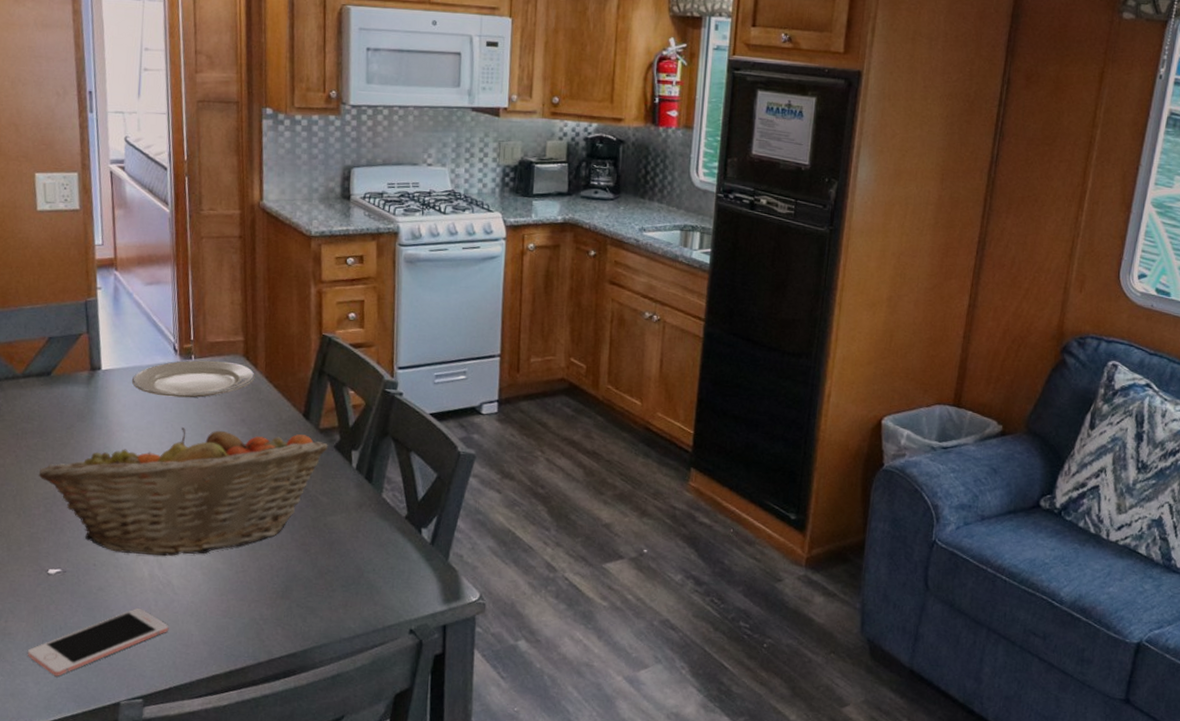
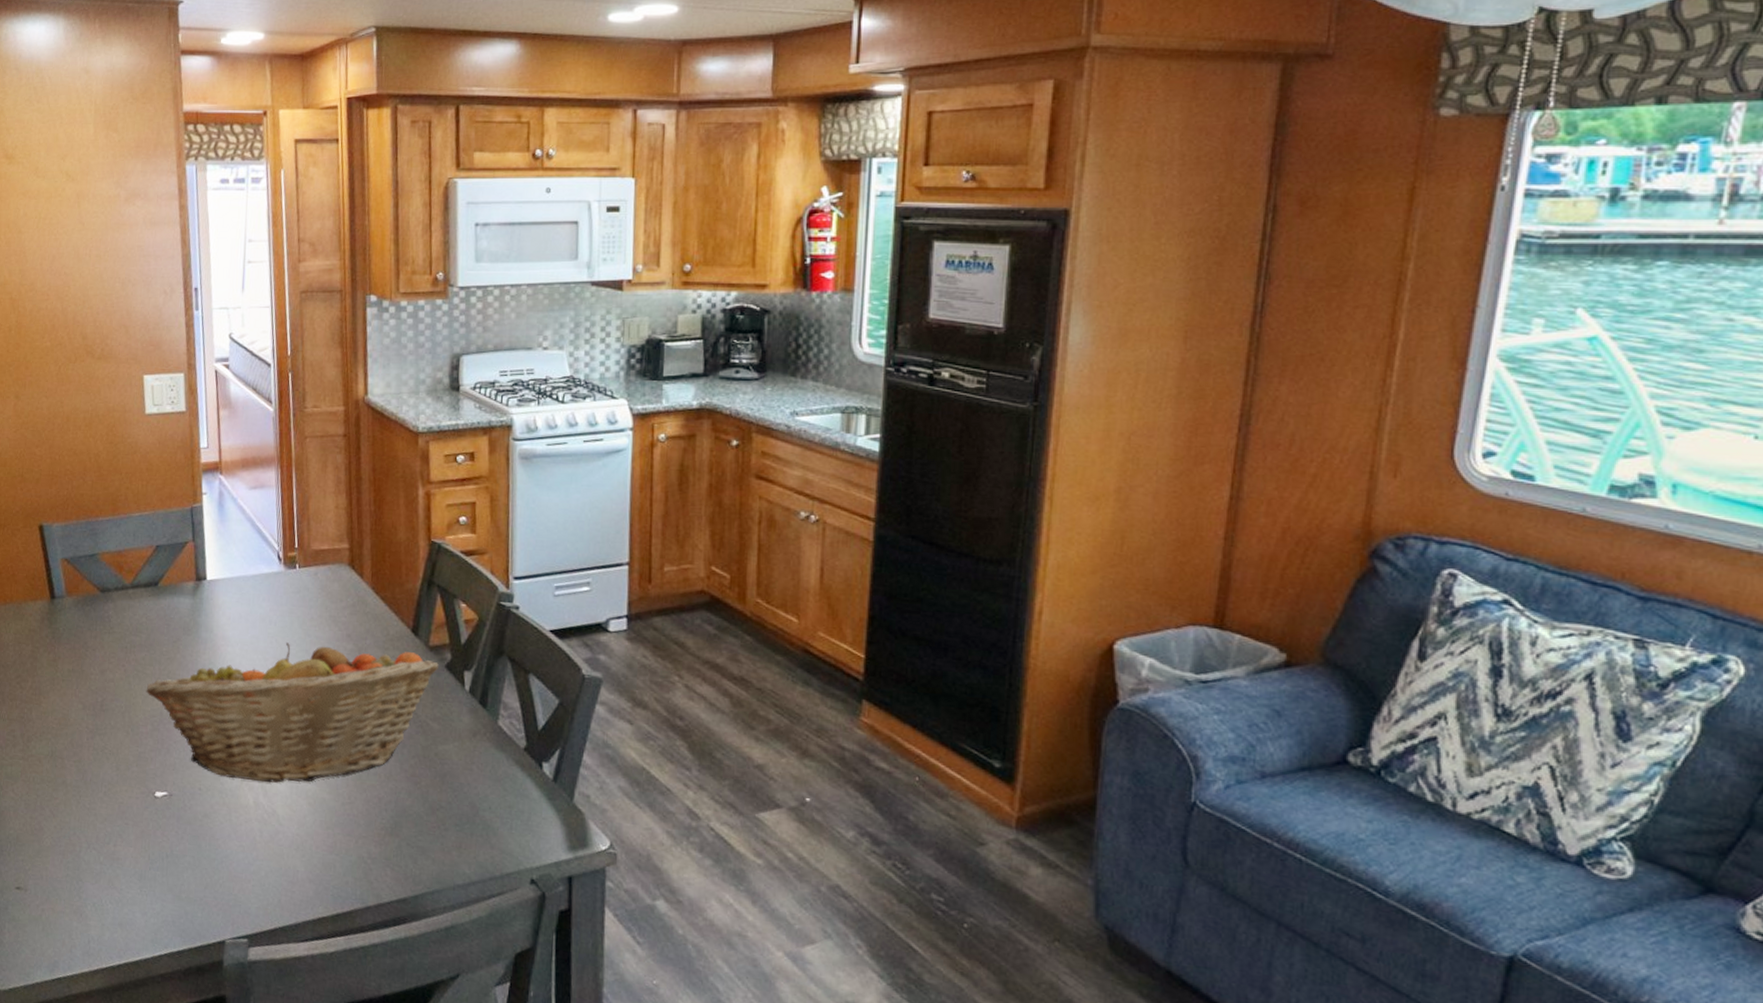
cell phone: present [27,607,169,676] -> none [135,838,274,908]
plate: present [131,359,255,398] -> none [236,569,361,611]

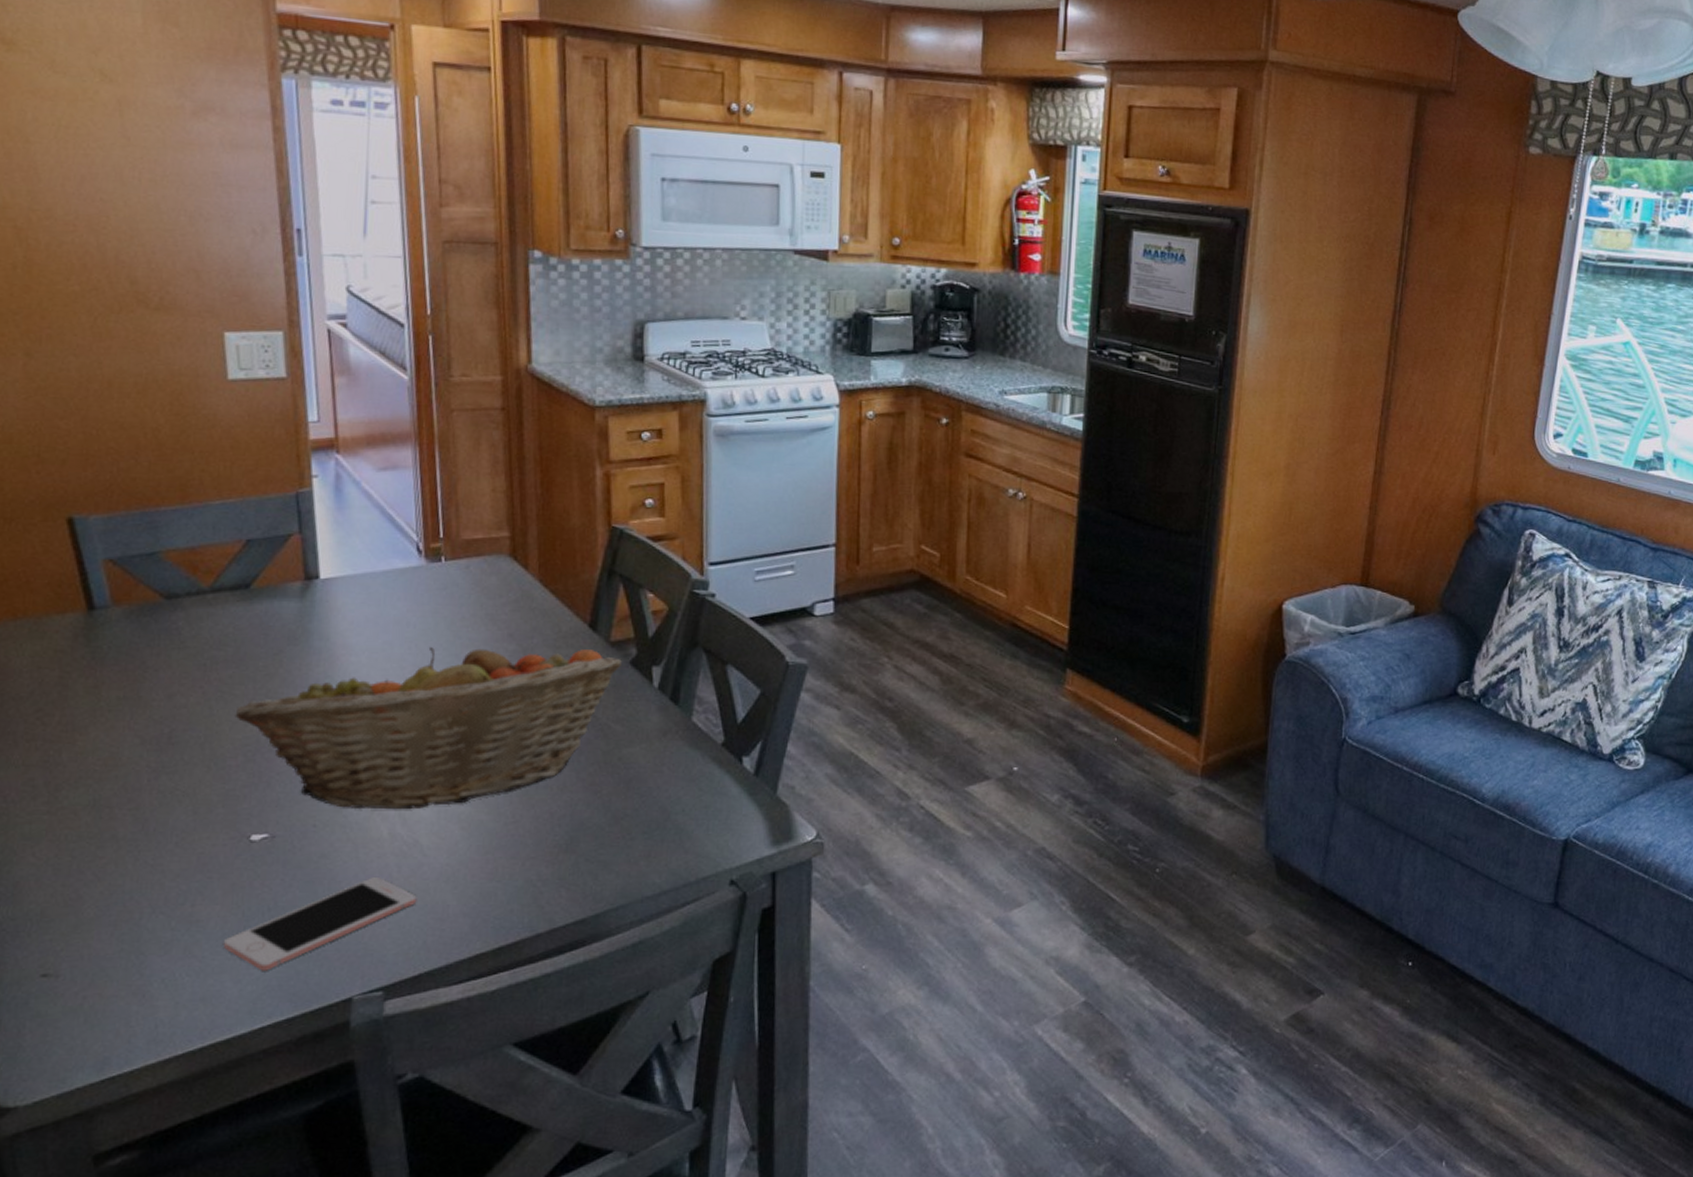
cell phone: none [135,838,274,908] -> present [223,876,417,971]

